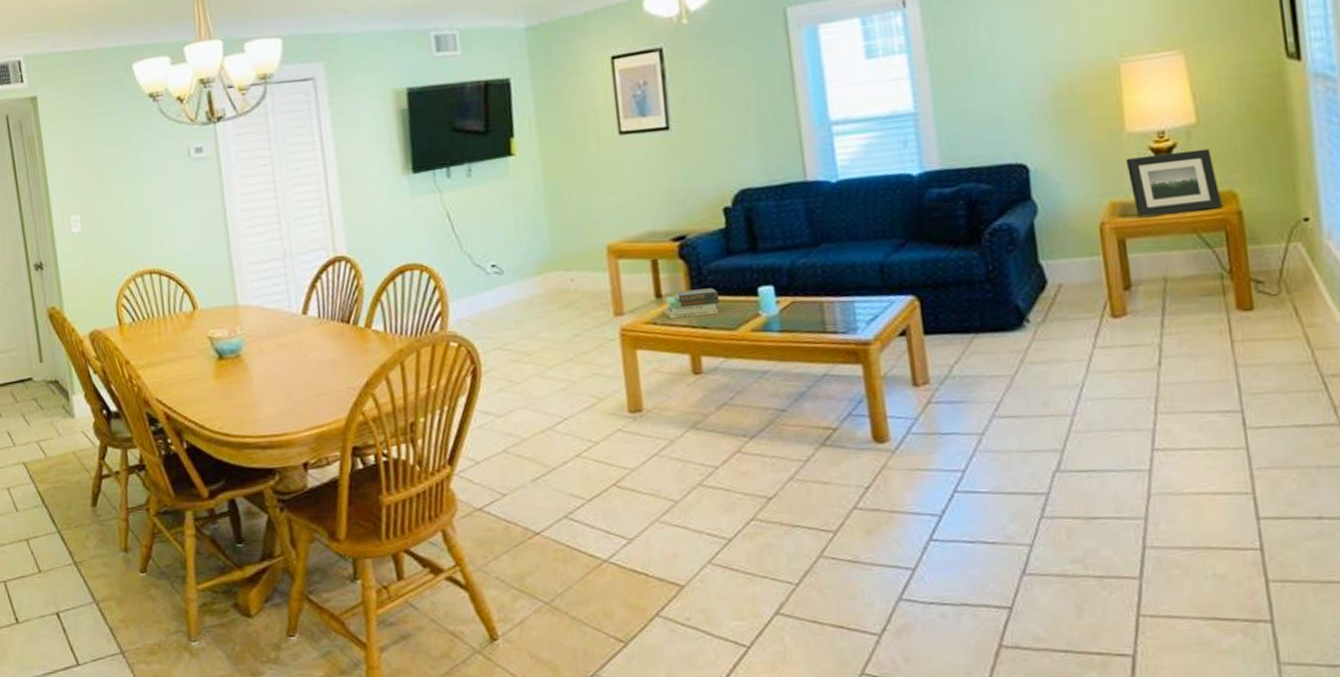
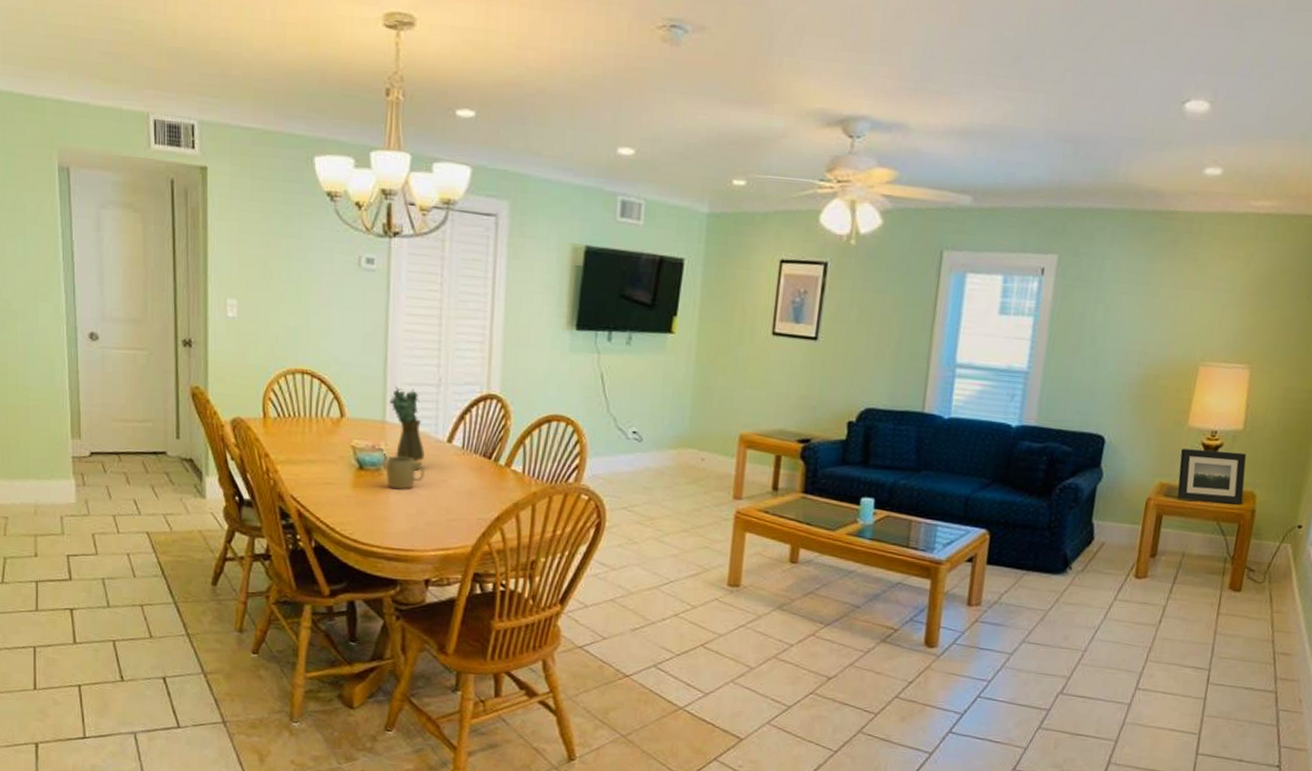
vase: none [238,267,282,350] -> present [389,387,424,471]
mug: none [245,336,286,373] -> present [385,455,426,490]
books: present [663,288,720,319] -> none [776,487,827,515]

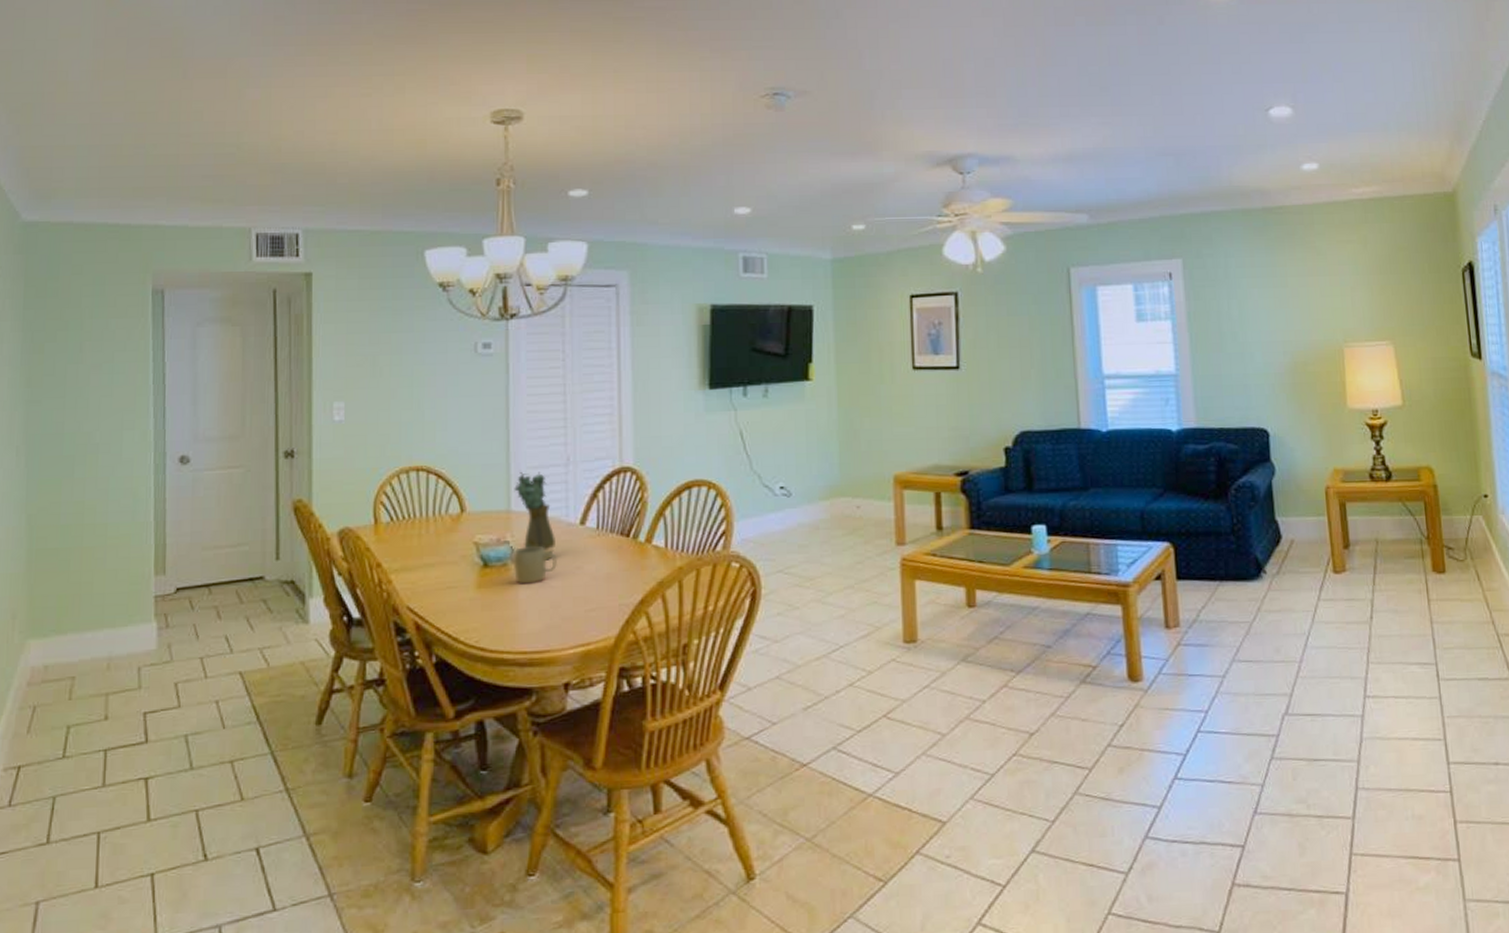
picture frame: present [1177,448,1247,505] -> none [1346,428,1422,484]

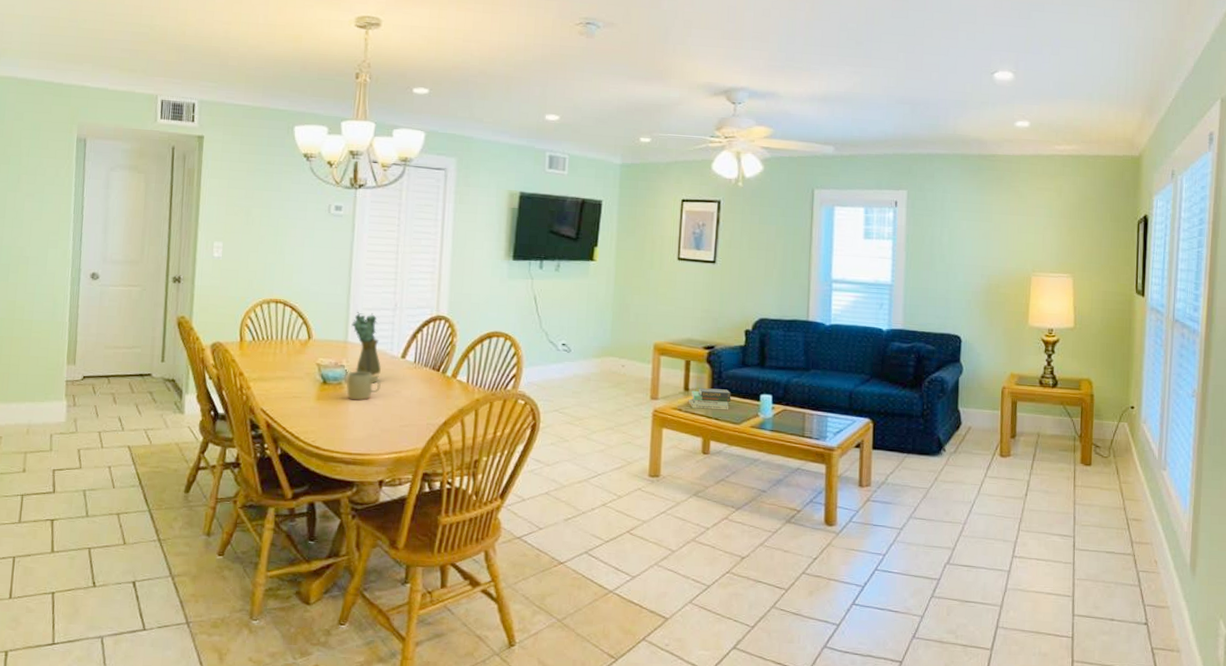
books: none [943,523,996,552] -> present [688,388,731,411]

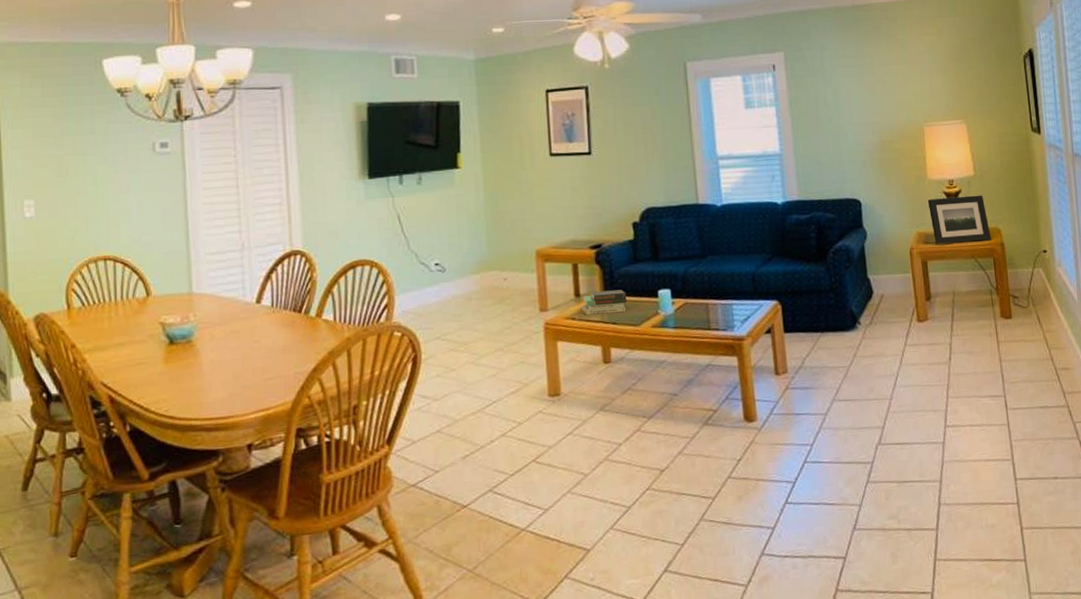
mug: present [345,370,382,401] -> none [196,323,238,358]
vase: present [351,312,381,384] -> none [194,257,235,336]
picture frame: none [1025,344,1082,390] -> present [927,195,991,244]

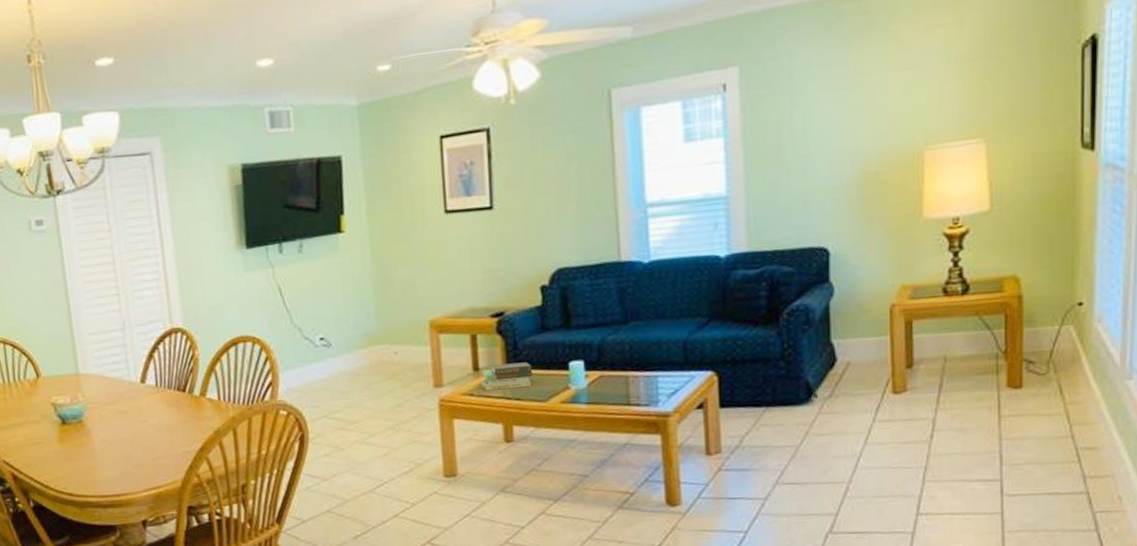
picture frame: present [927,195,991,244] -> none [920,235,1005,300]

